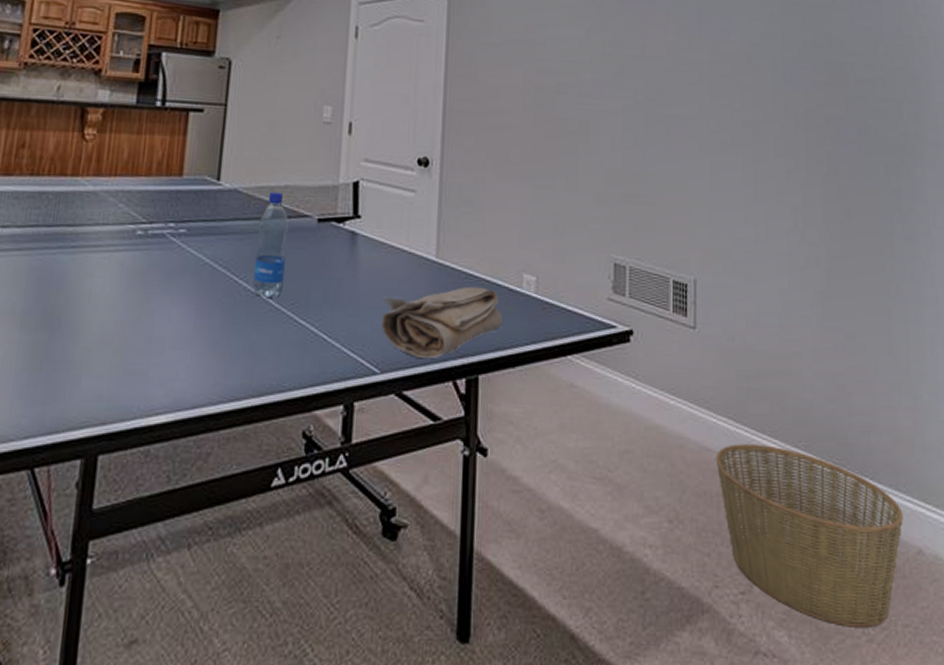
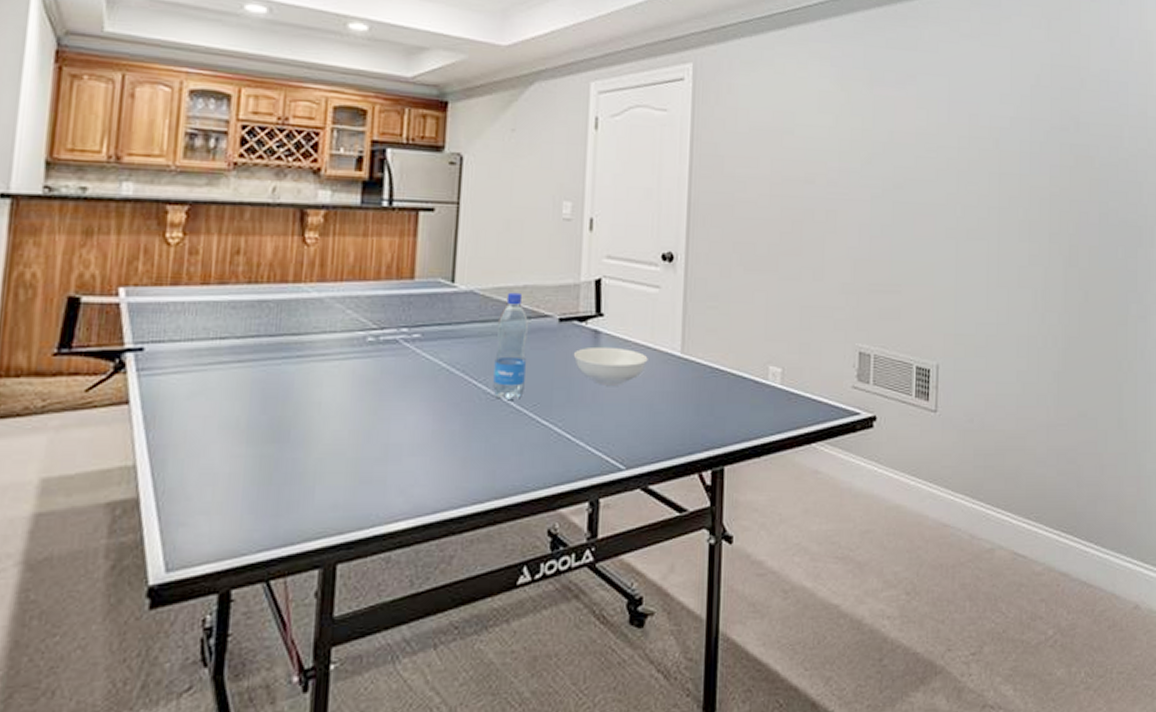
bowl: none [330,248,403,288] -> present [573,346,648,386]
towel: present [381,286,503,359] -> none [626,380,749,454]
basket: present [715,444,903,627] -> none [952,518,1123,678]

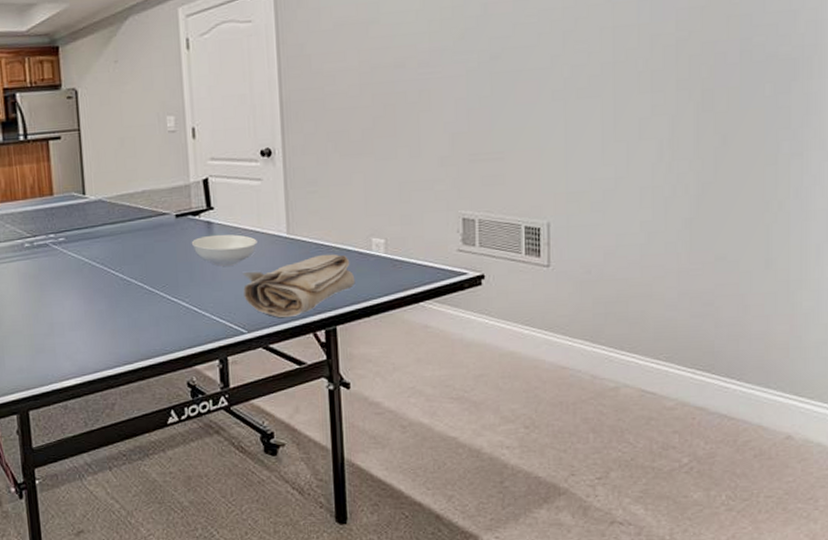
bottle: present [493,292,528,401] -> none [124,197,154,285]
towel: none [626,380,749,454] -> present [243,254,356,318]

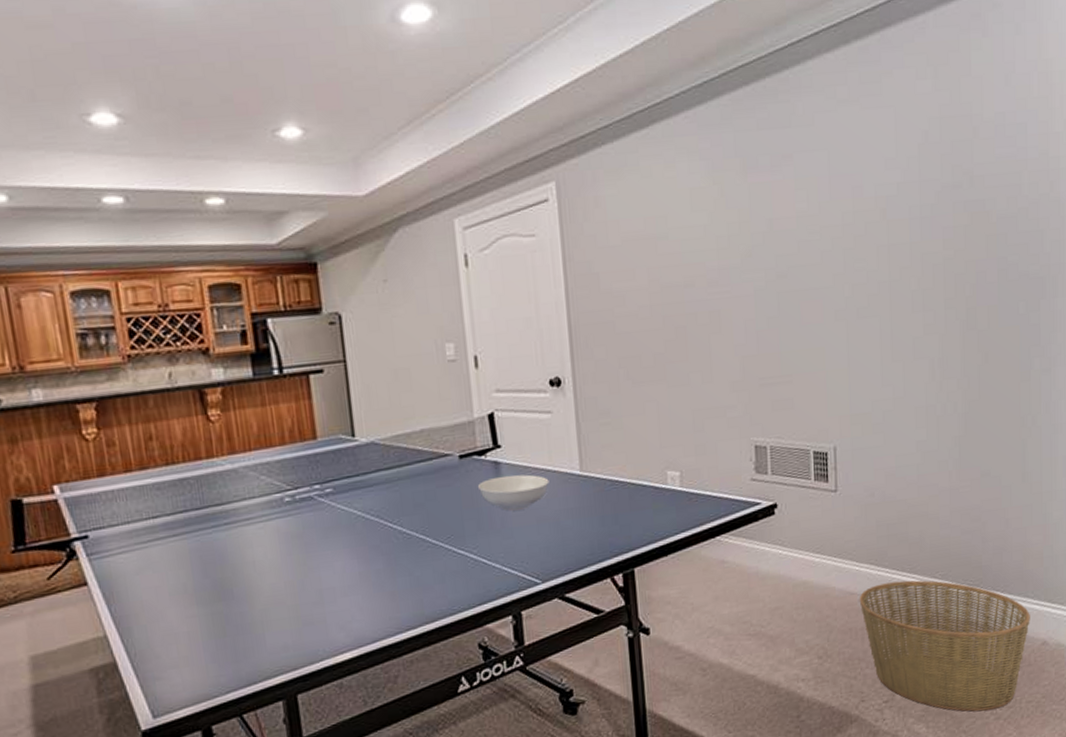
towel: present [243,254,356,318] -> none [534,490,652,564]
basket: none [571,359,772,500] -> present [859,580,1030,712]

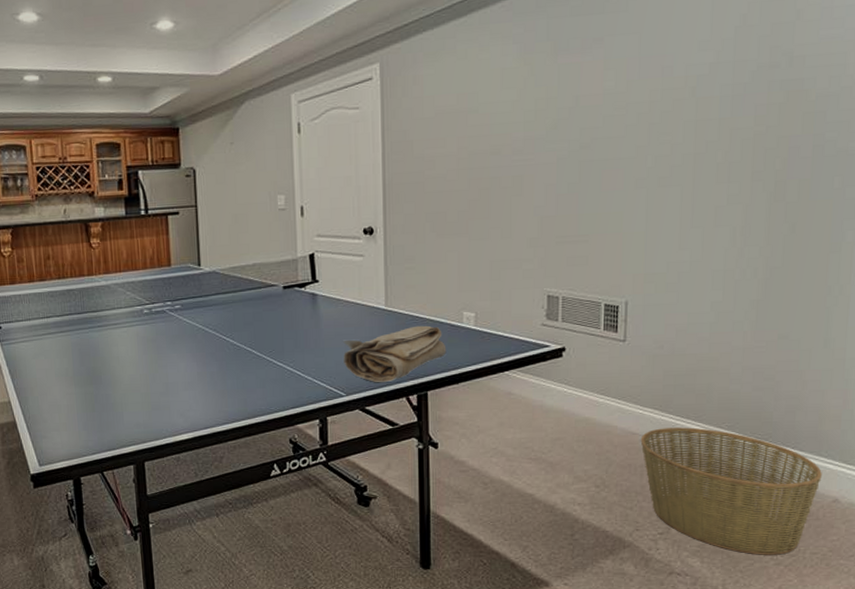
bowl: present [477,474,549,511] -> none [296,305,358,335]
towel: none [534,490,652,564] -> present [343,325,447,383]

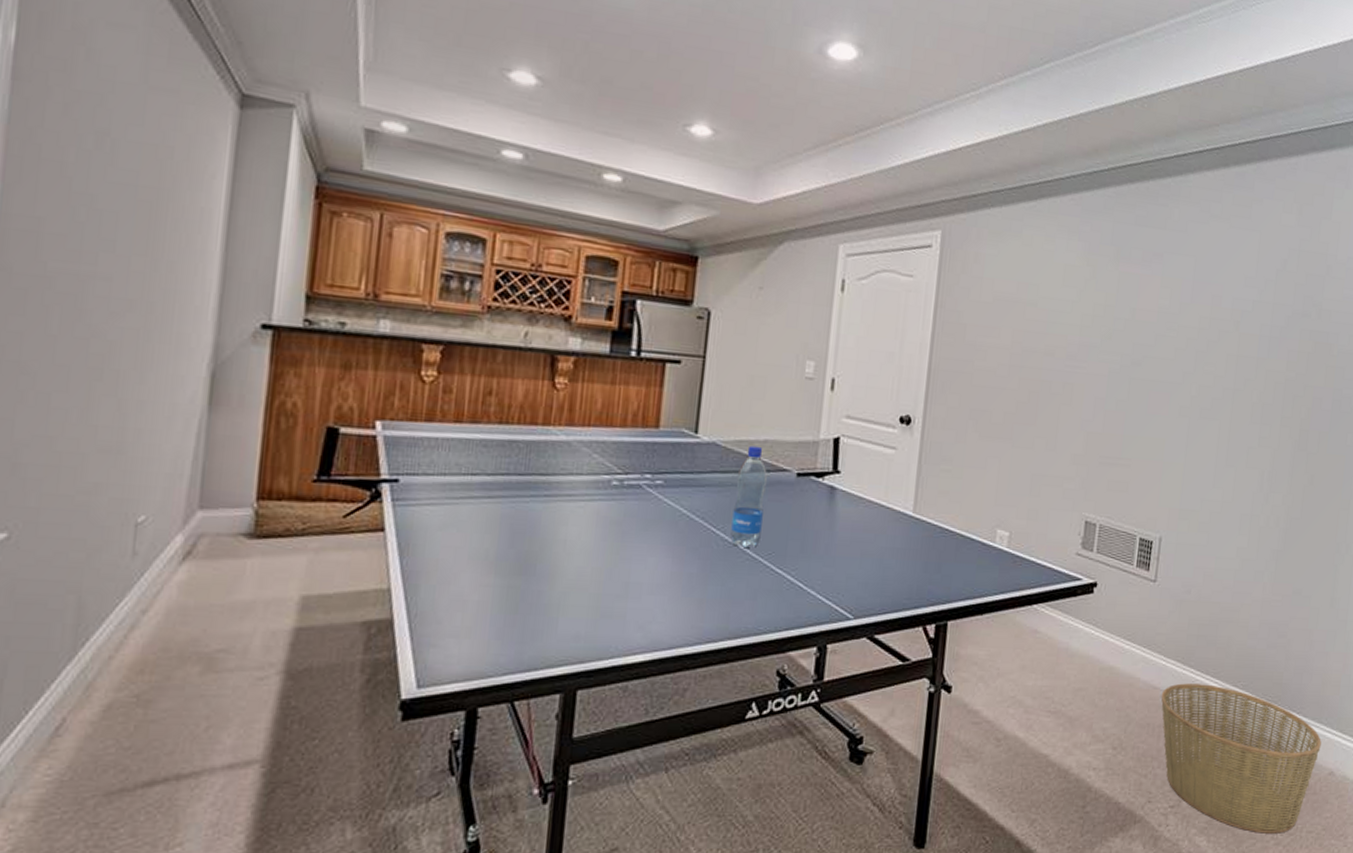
bottle: none [235,269,262,350] -> present [730,445,767,549]
towel: present [343,325,447,383] -> none [856,540,975,607]

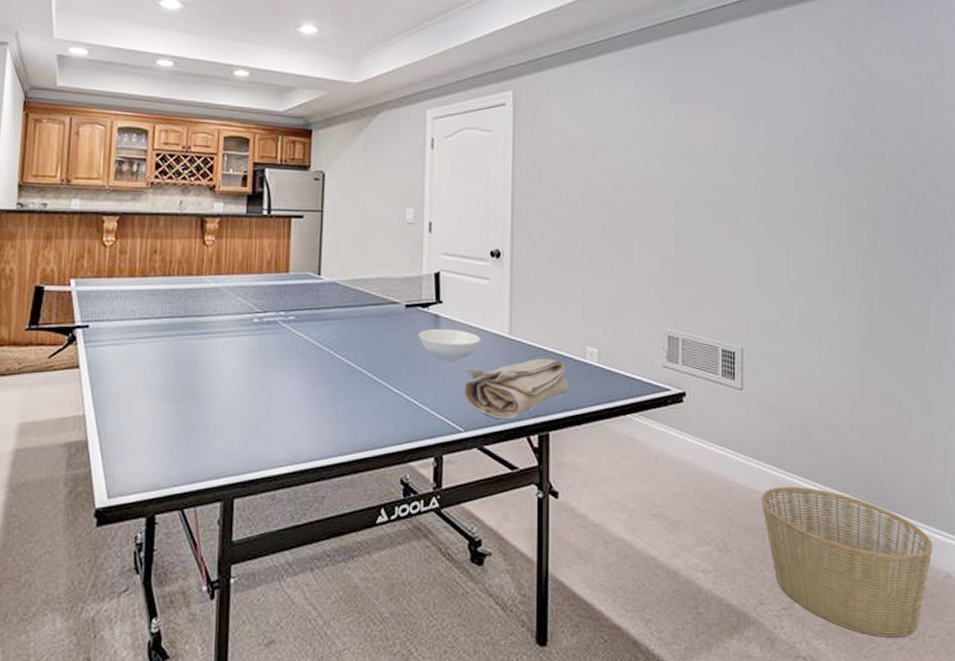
bottle: present [730,445,767,549] -> none [353,283,380,372]
bowl: none [809,502,881,540] -> present [418,328,481,361]
towel: none [856,540,975,607] -> present [464,358,569,420]

